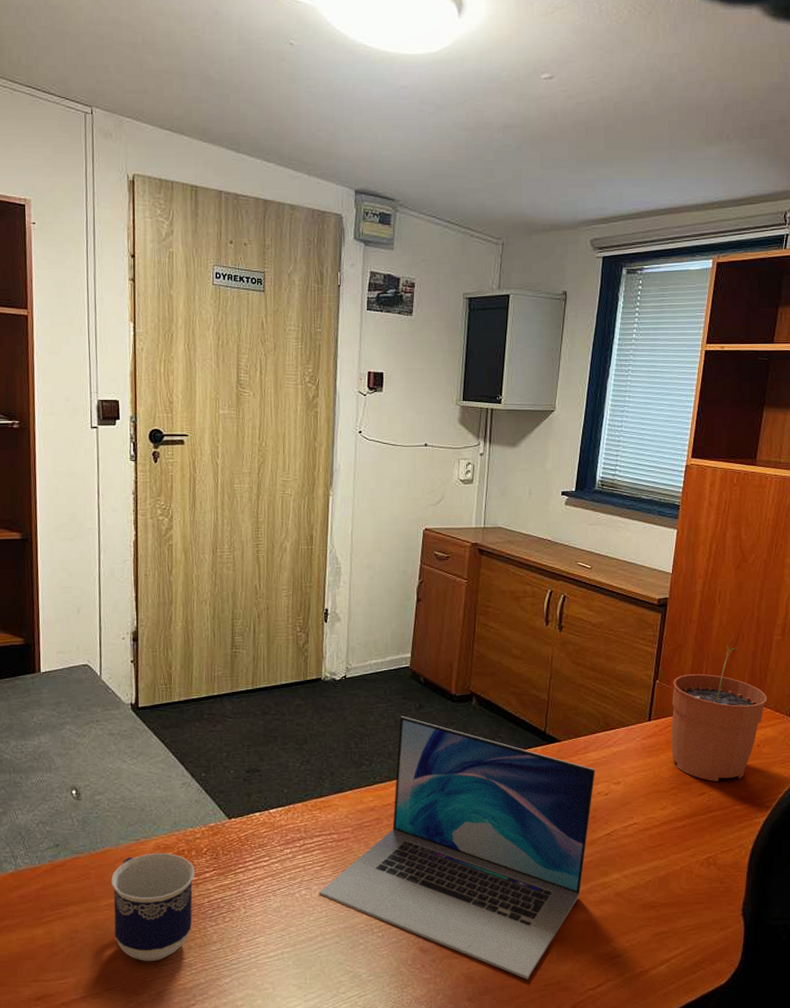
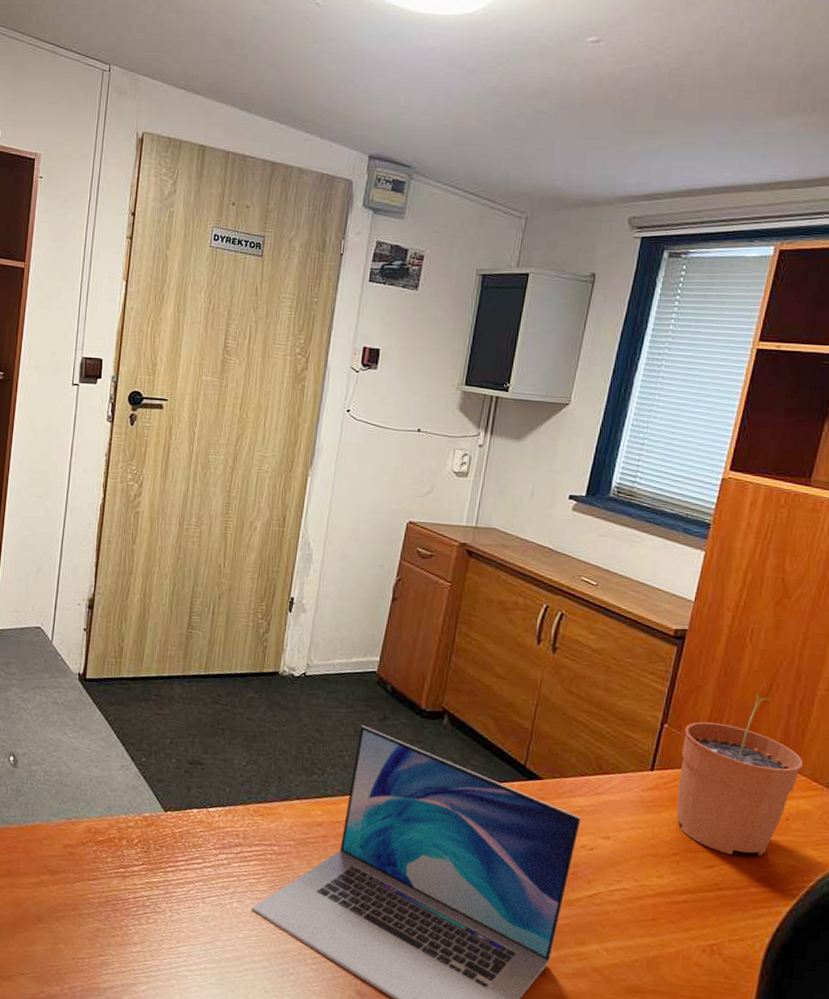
cup: present [111,852,195,961] -> none [34,835,124,953]

